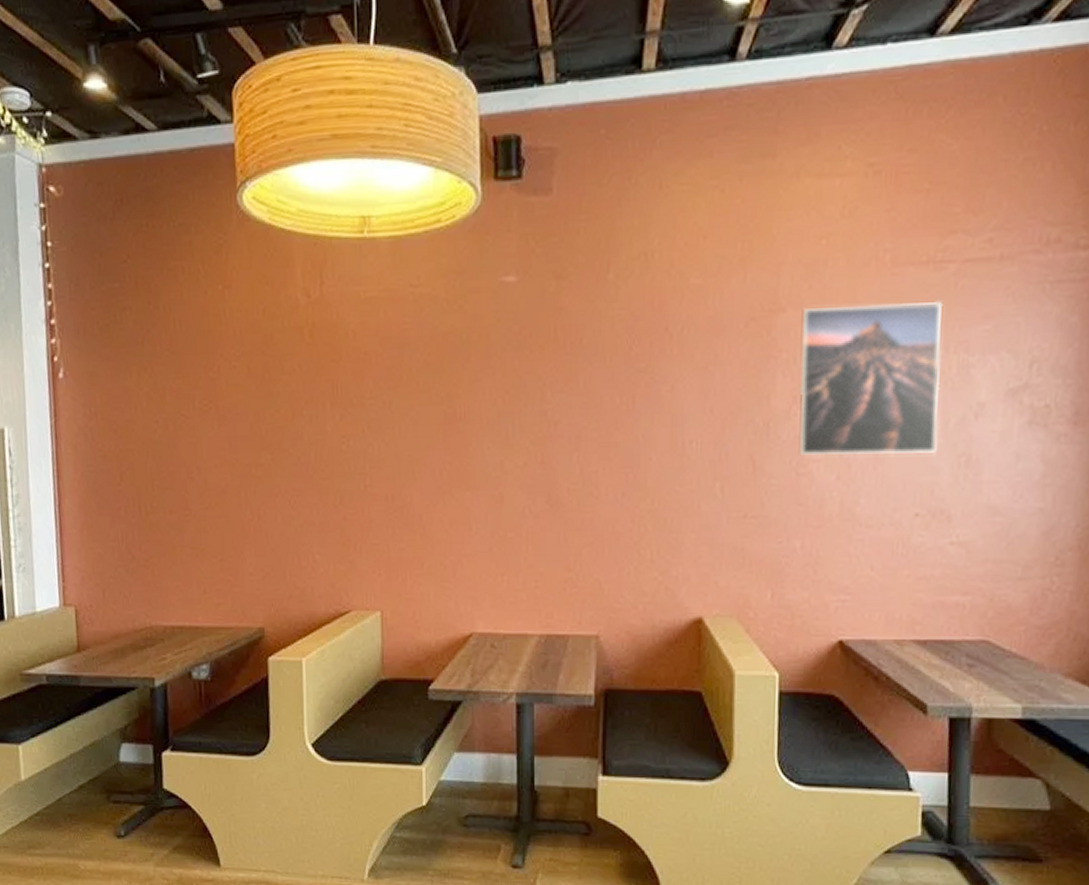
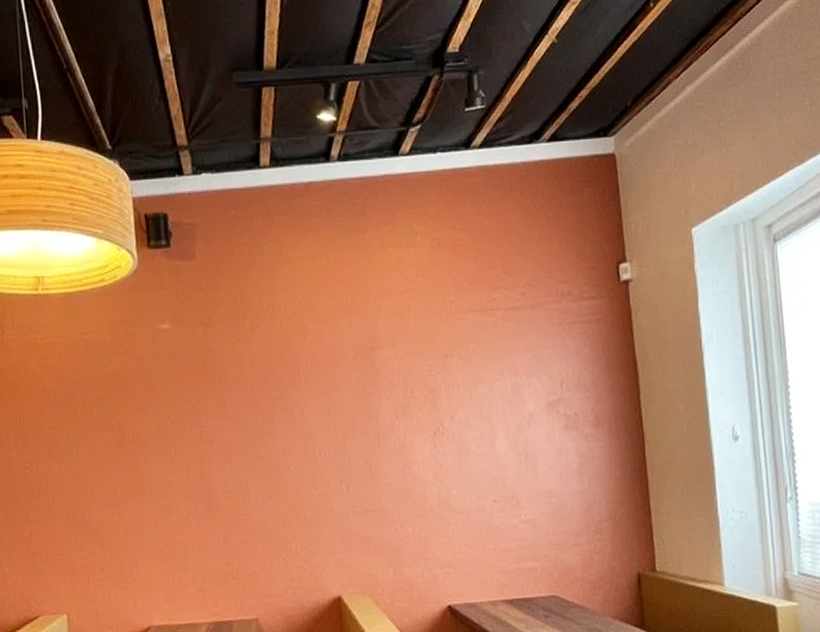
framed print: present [798,301,944,455] -> none [395,338,504,459]

